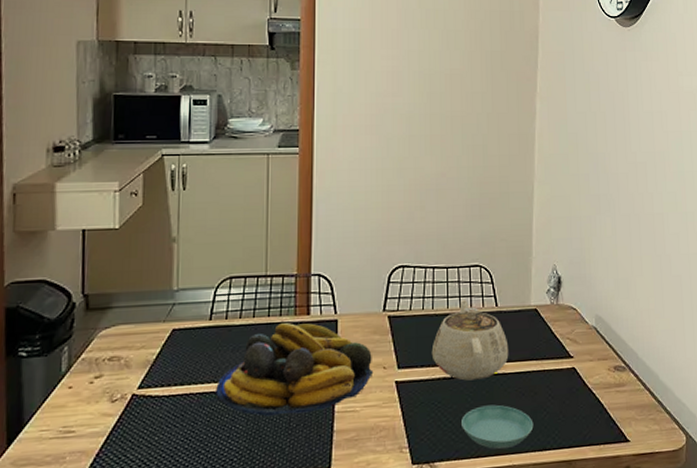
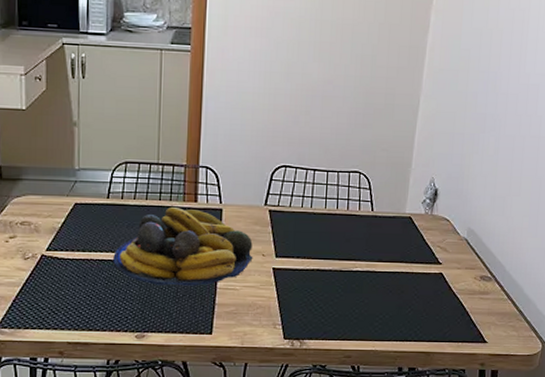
teapot: present [431,299,509,381] -> none [307,201,381,275]
saucer: present [461,404,534,449] -> none [331,297,398,335]

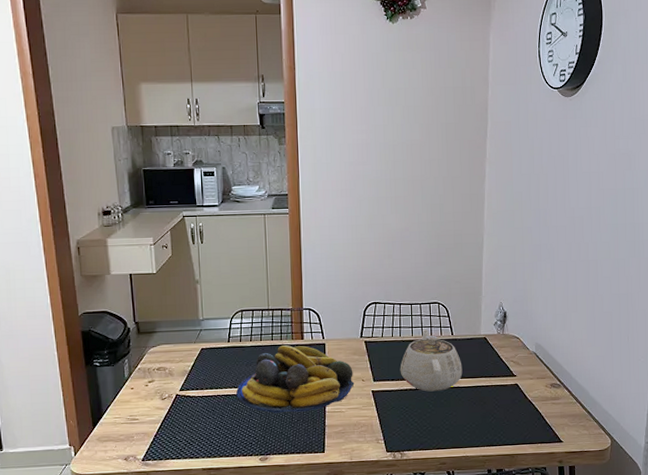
teapot: none [307,201,381,275] -> present [400,329,463,392]

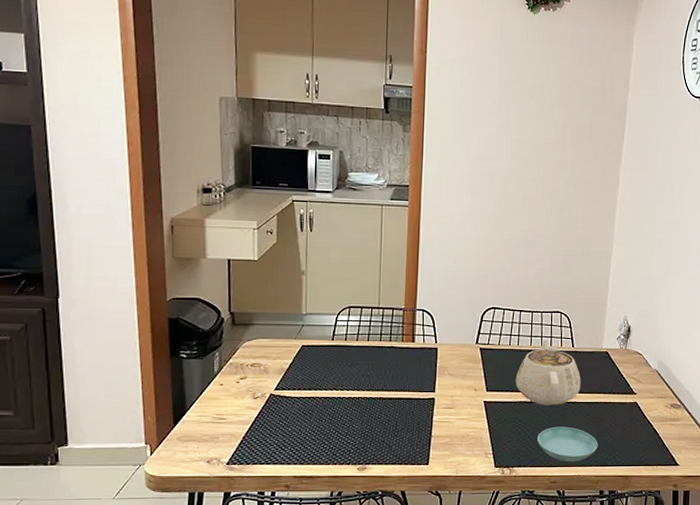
fruit bowl: present [236,345,355,413] -> none [337,347,466,420]
saucer: none [425,410,483,443] -> present [537,426,598,461]

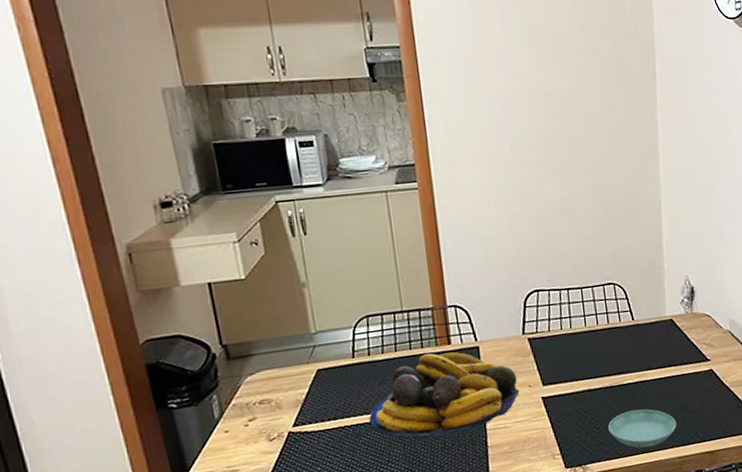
fruit bowl: none [337,347,466,420] -> present [369,352,520,440]
teapot: present [515,339,581,405] -> none [573,316,649,391]

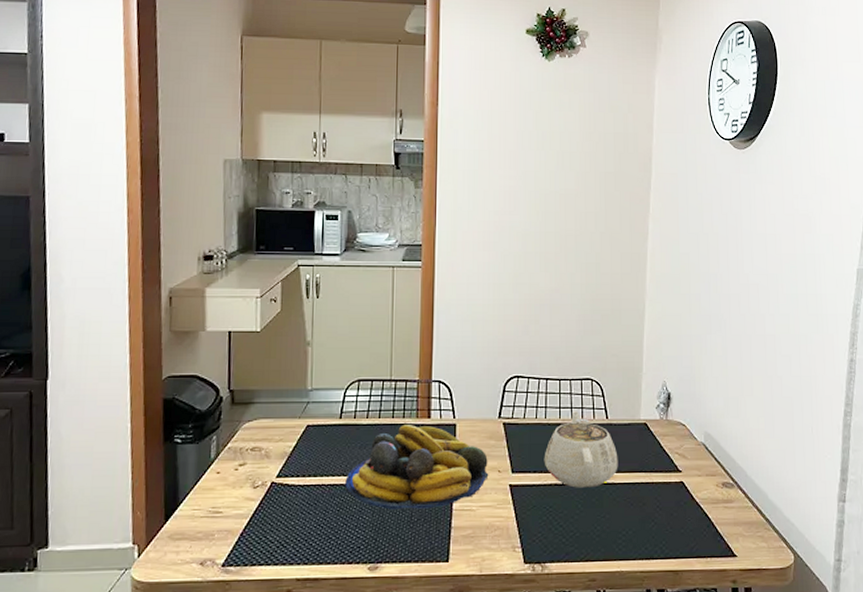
teapot: none [573,316,649,391] -> present [544,410,618,488]
saucer: present [608,409,677,448] -> none [572,512,642,554]

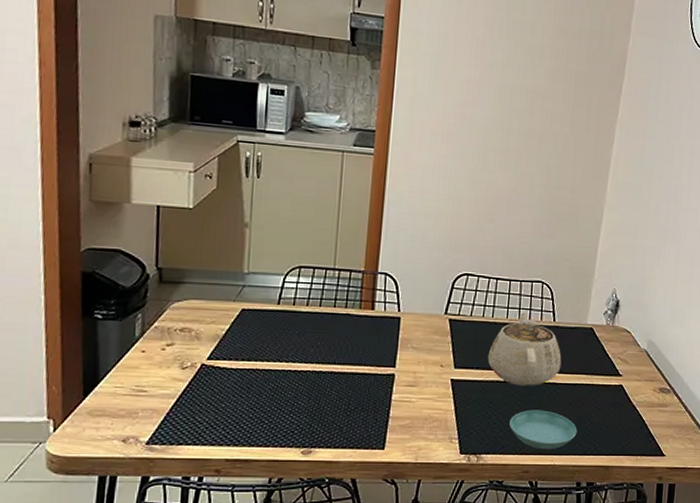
fruit bowl: present [345,425,489,510] -> none [281,315,431,398]
saucer: none [572,512,642,554] -> present [510,410,577,449]

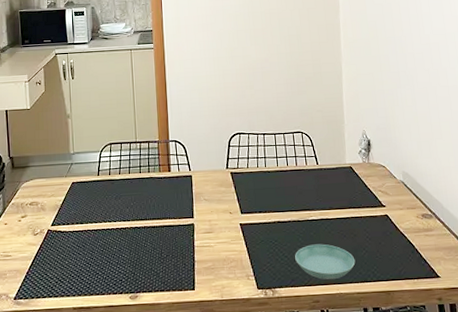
teapot: present [487,311,562,386] -> none [267,159,331,224]

